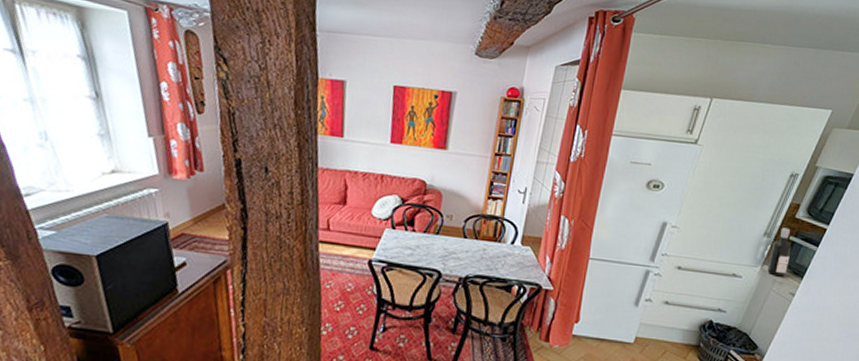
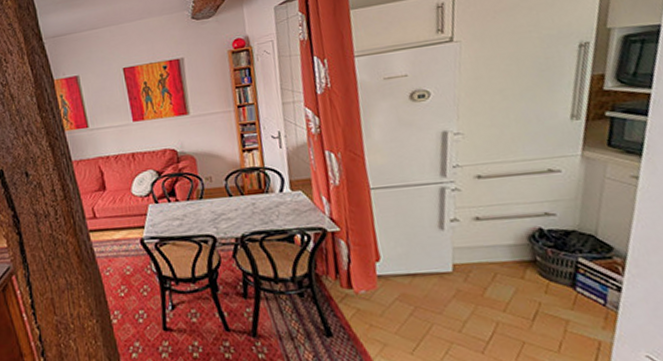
bottle: present [768,227,792,277] -> none [586,103,618,161]

